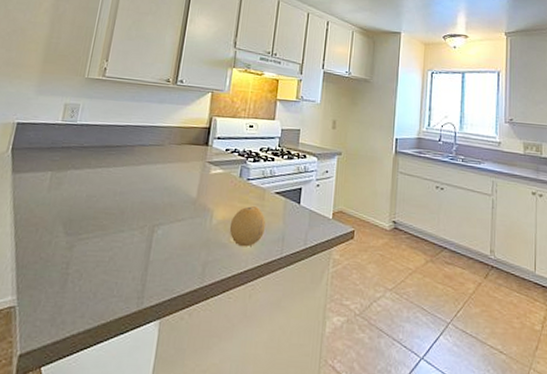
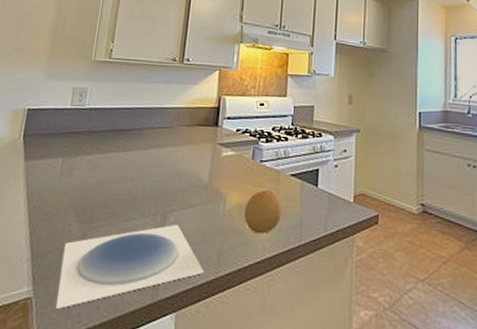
bowl: none [40,236,189,317] -> present [55,224,205,309]

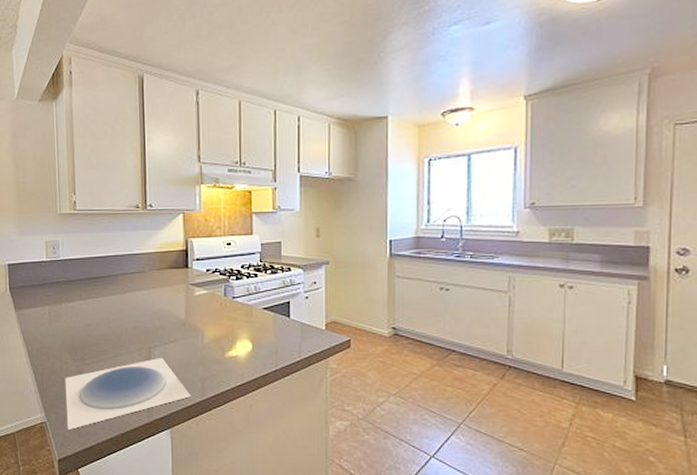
fruit: present [244,190,283,235] -> none [221,323,258,362]

